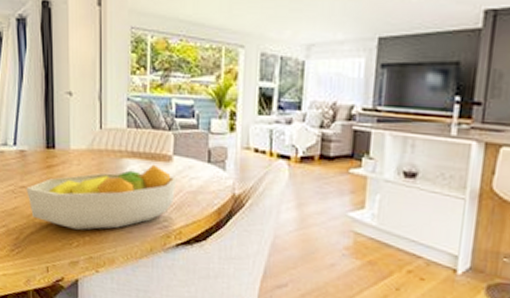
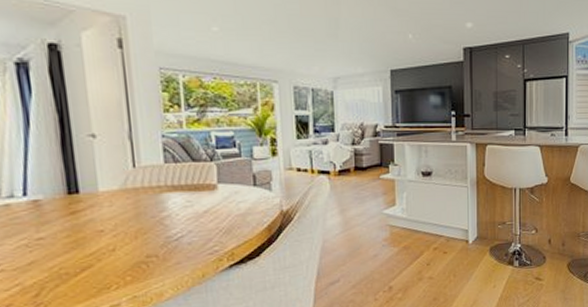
fruit bowl: present [26,164,177,230] -> none [45,194,224,272]

